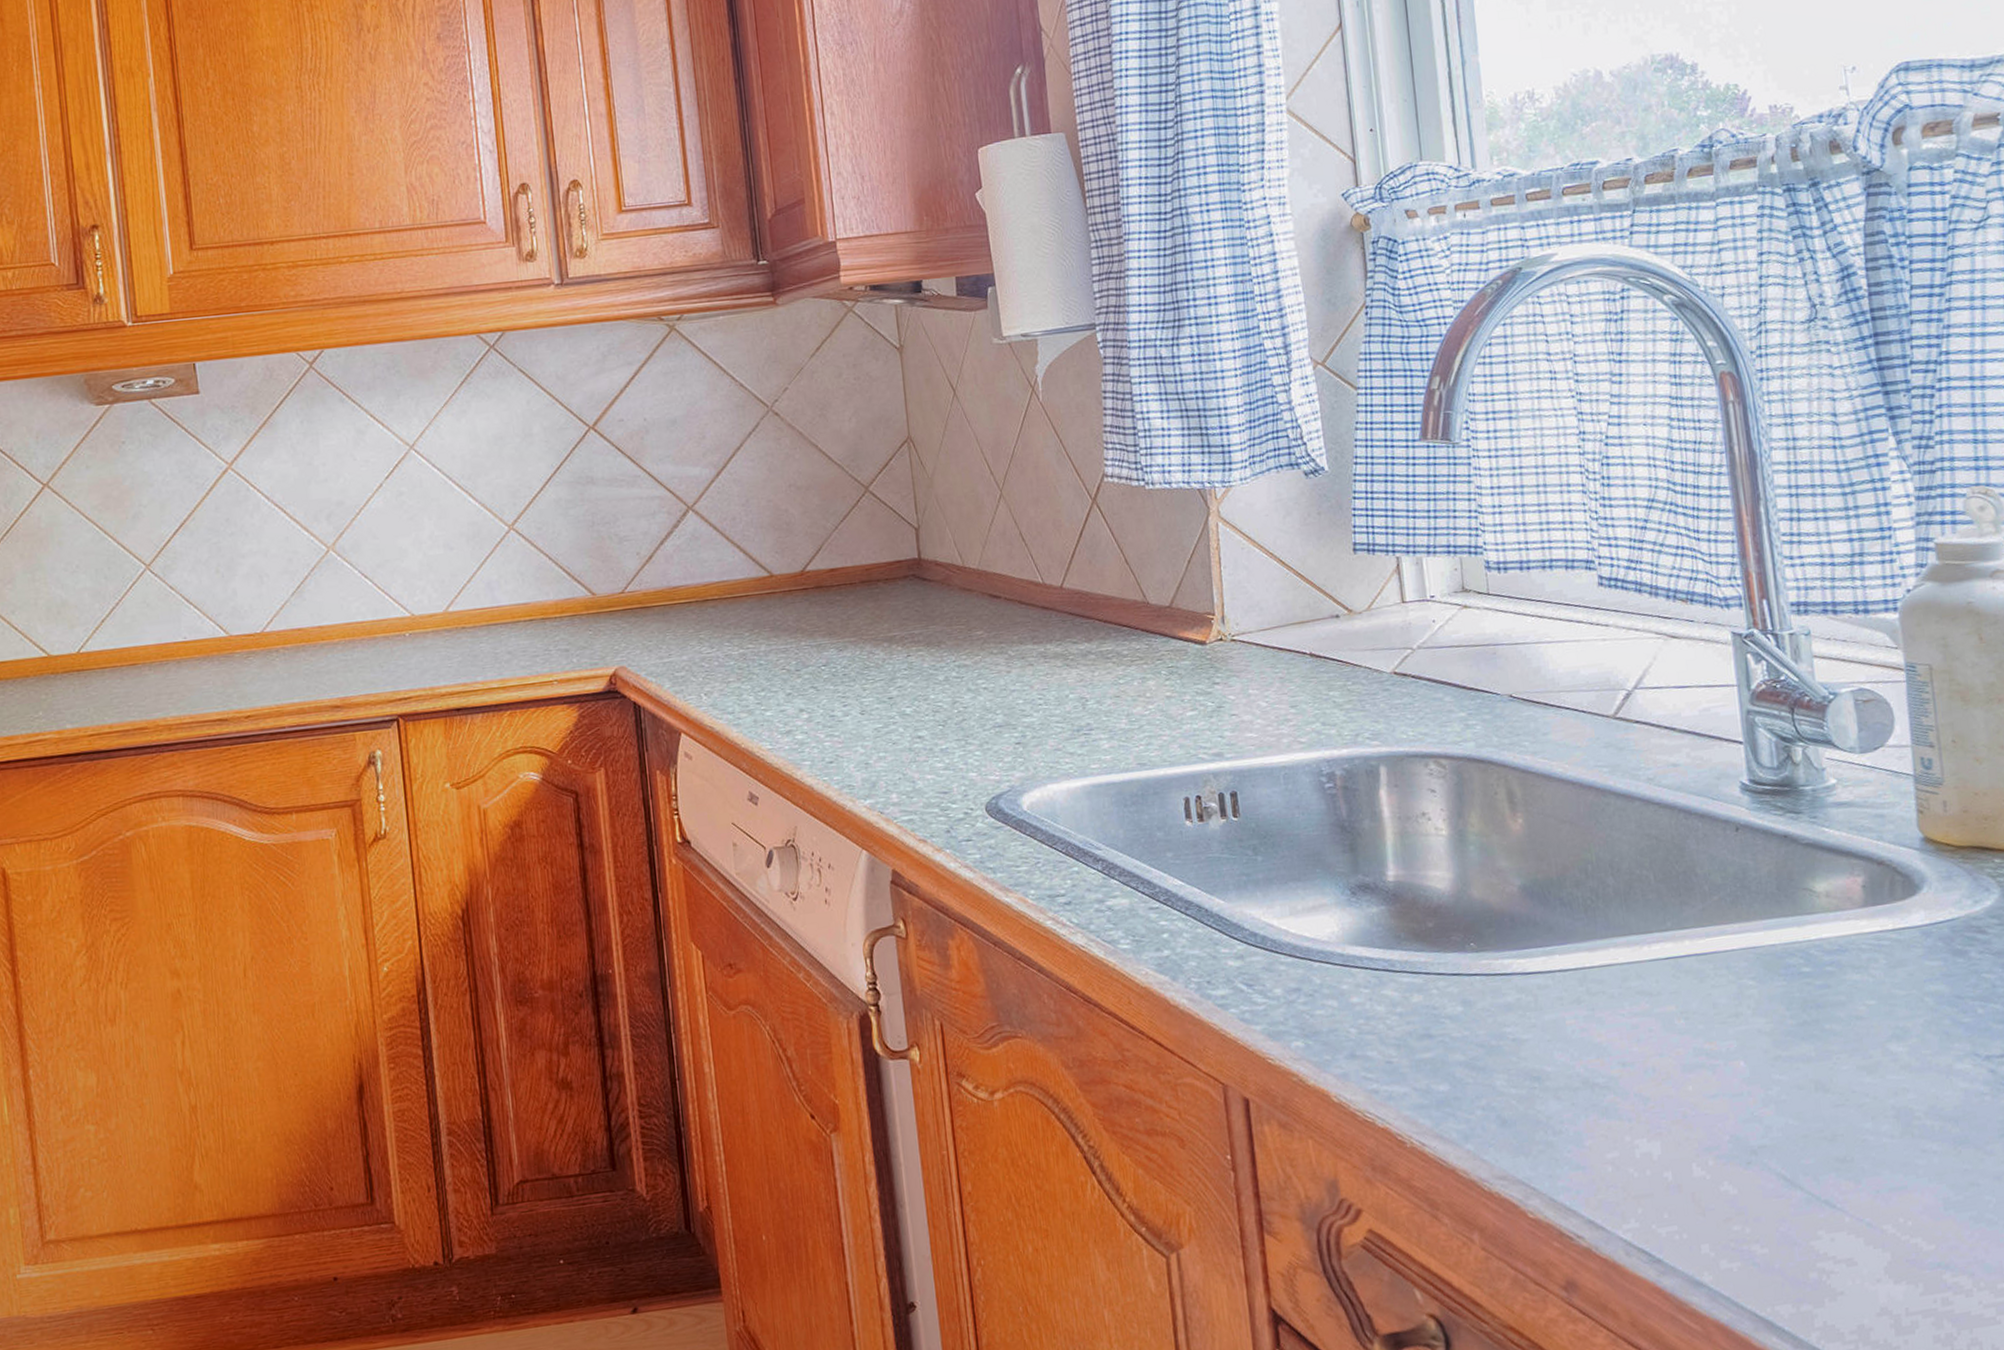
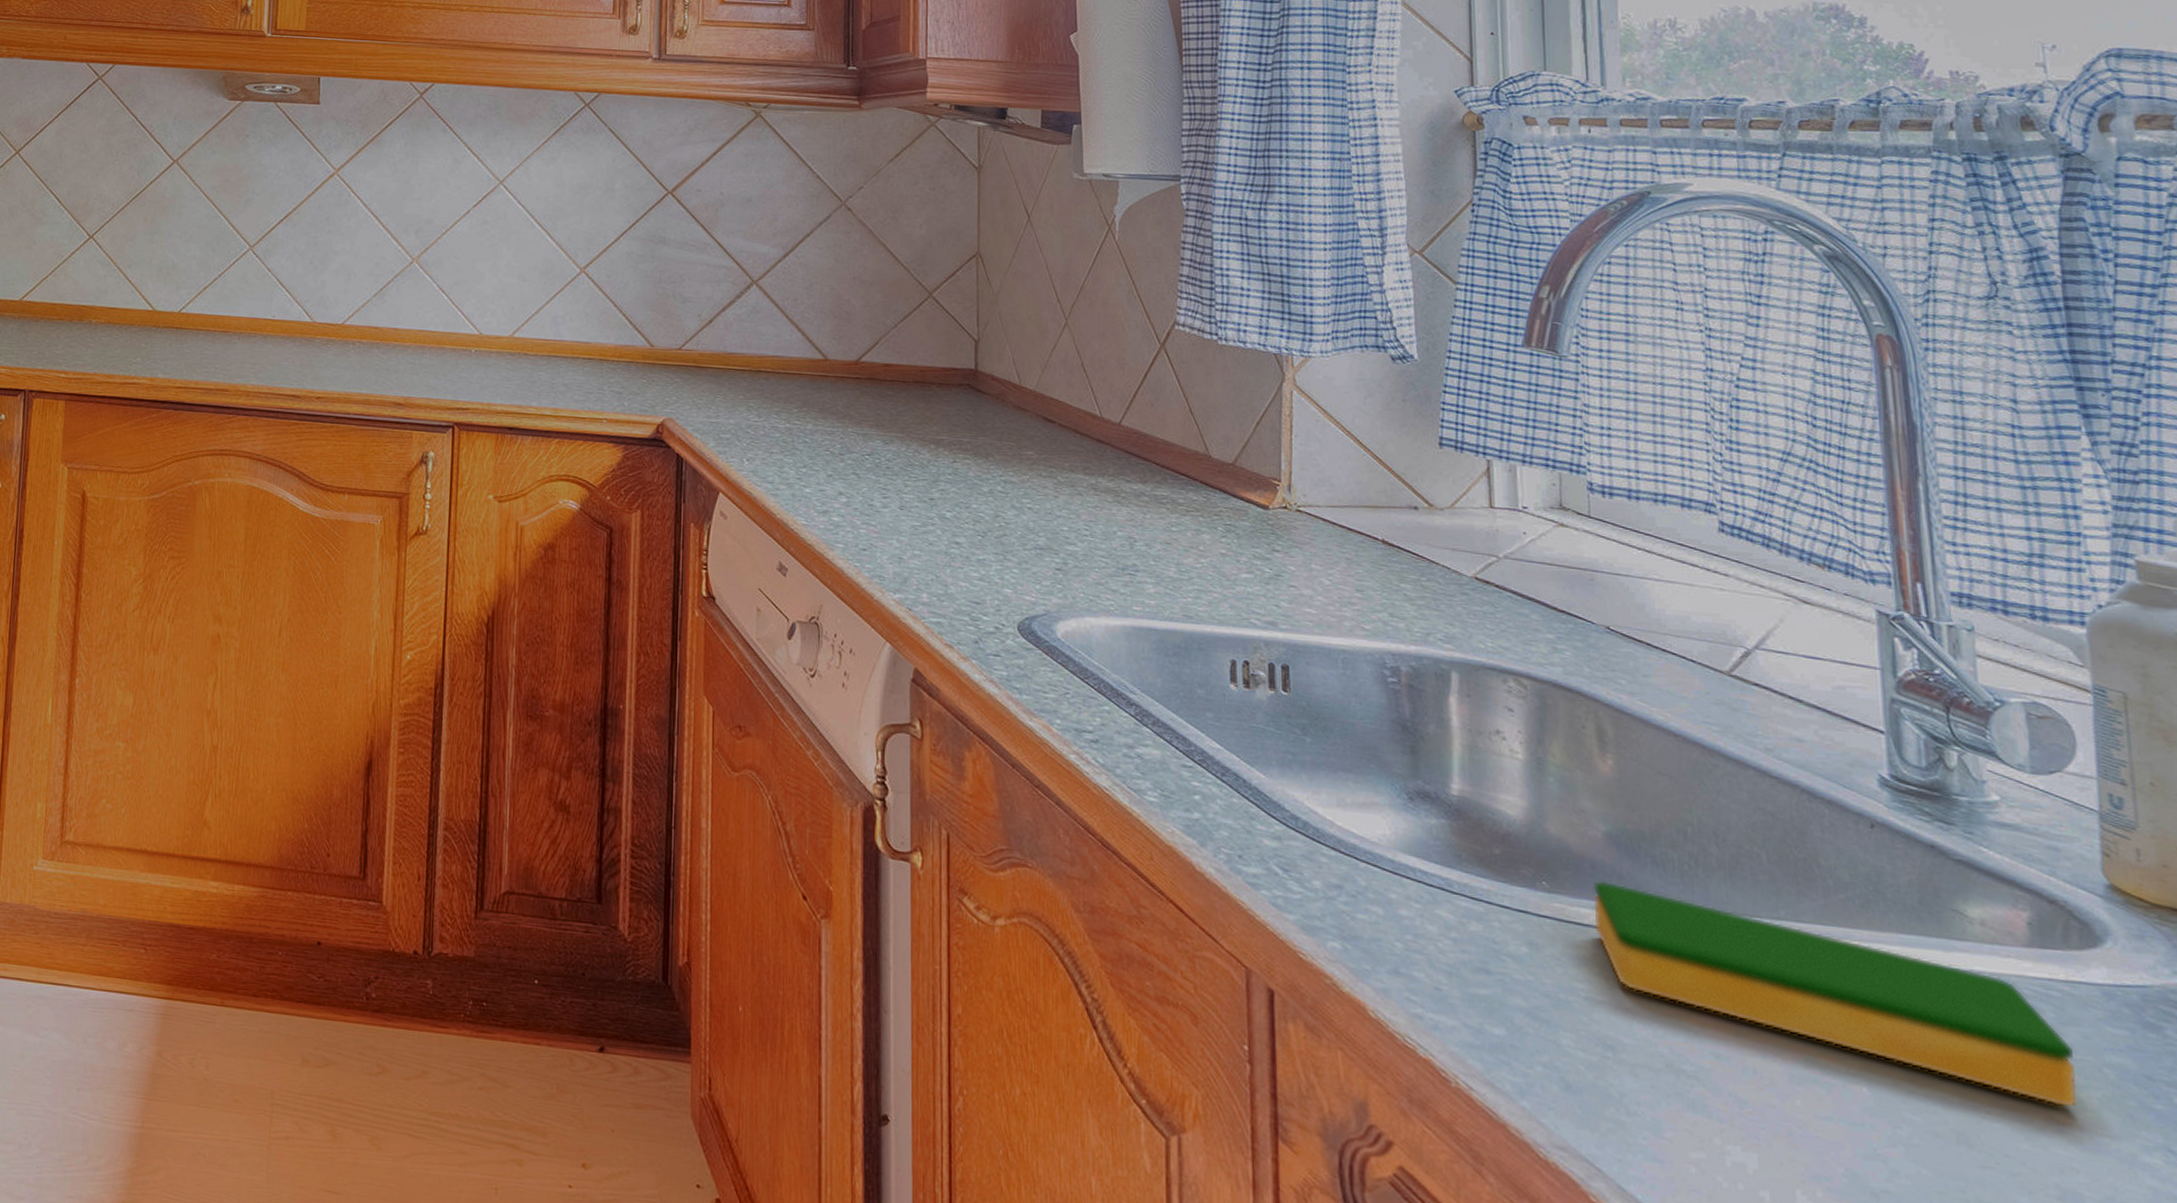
dish sponge: none [1513,929,1906,1040] -> present [1592,880,2078,1109]

